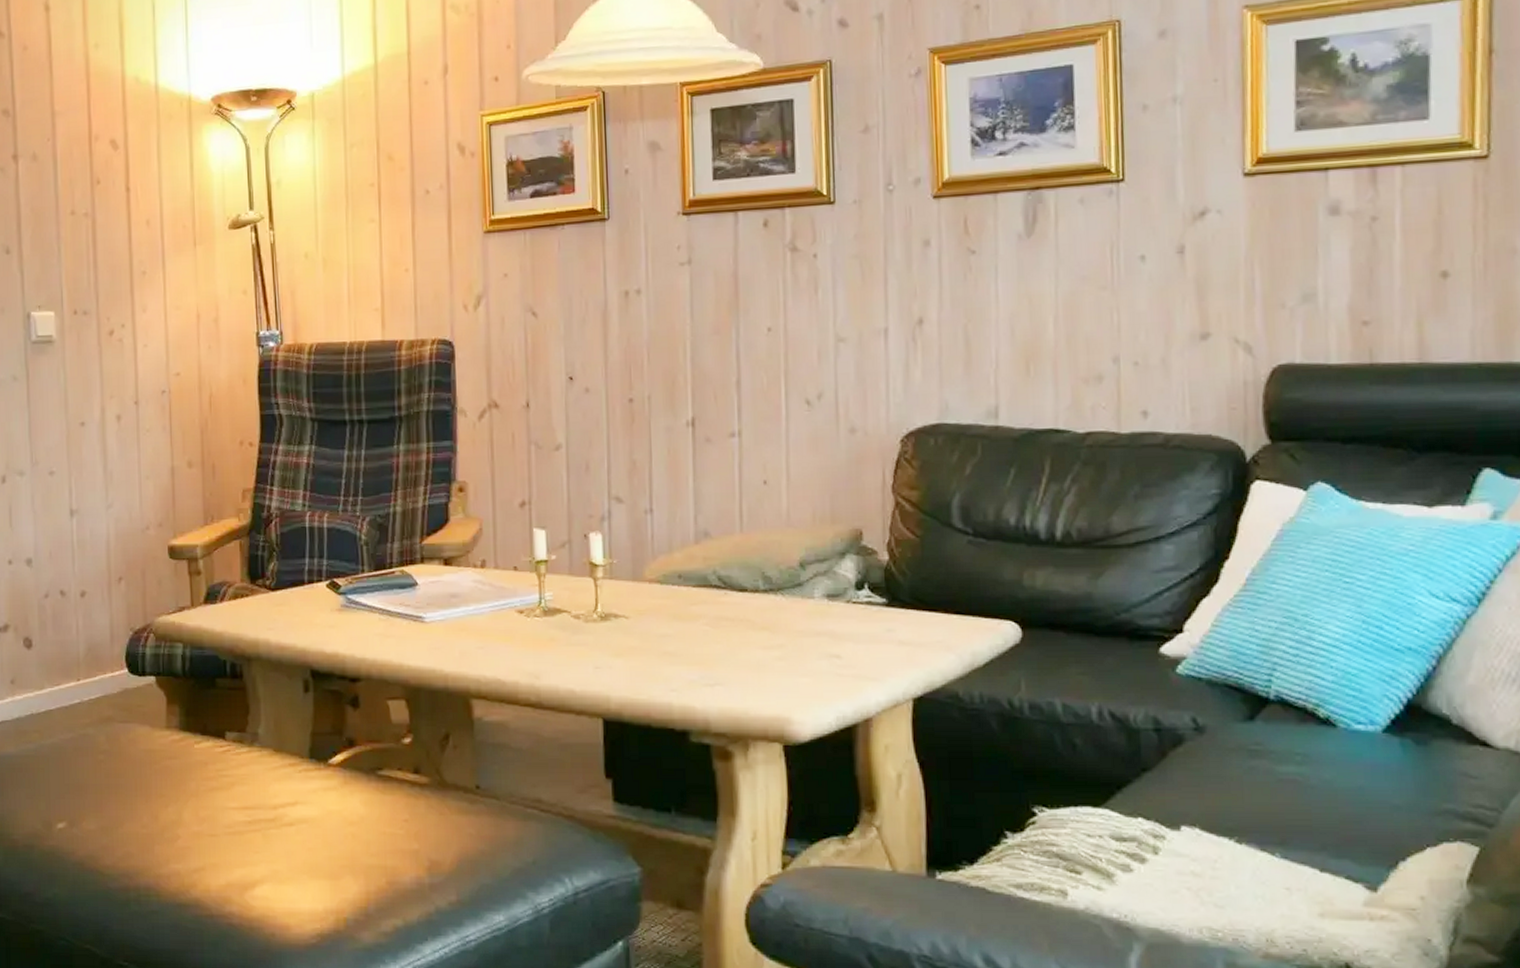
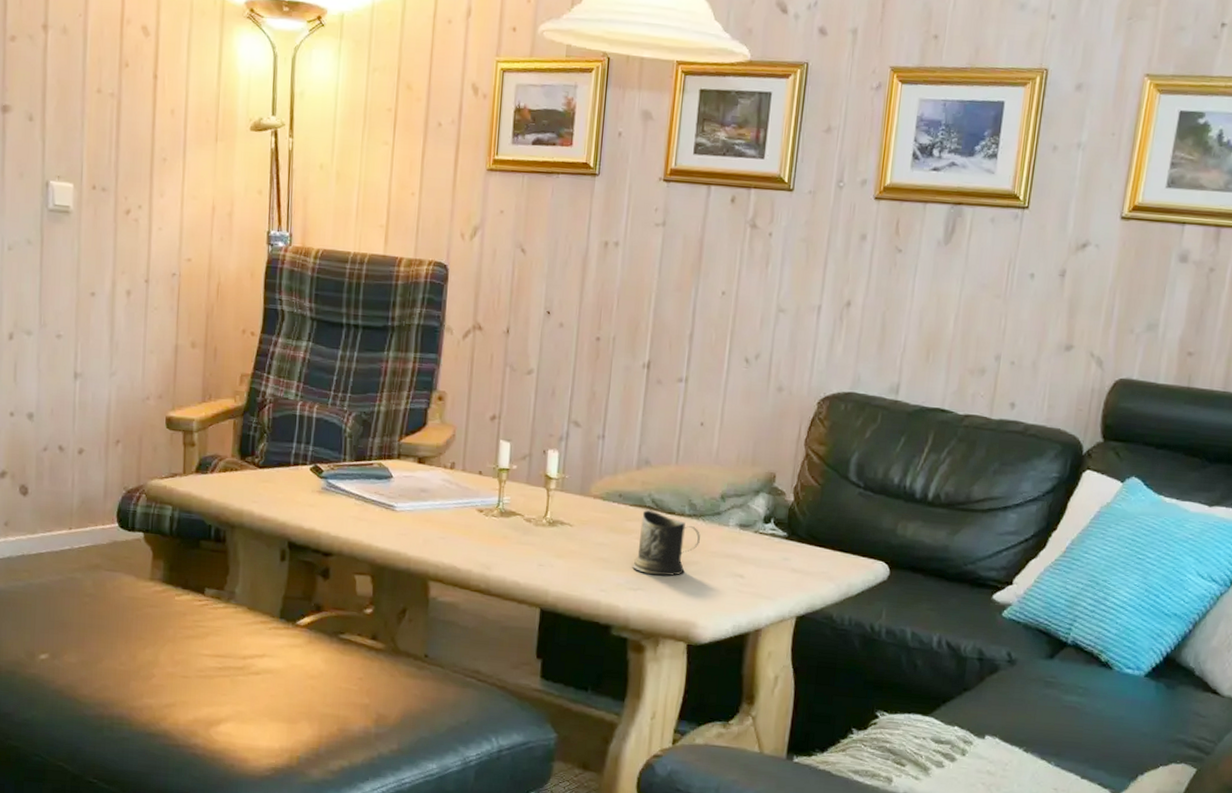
mug: none [704,590,782,666] -> present [631,510,700,576]

